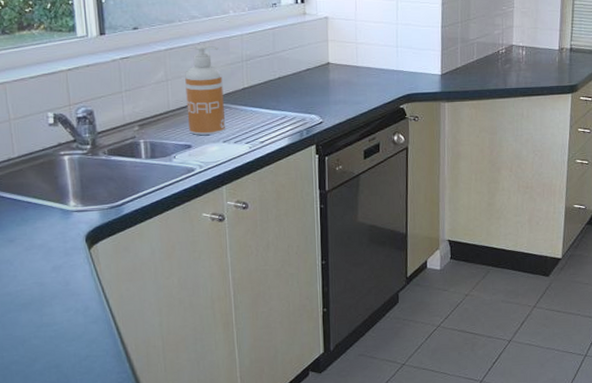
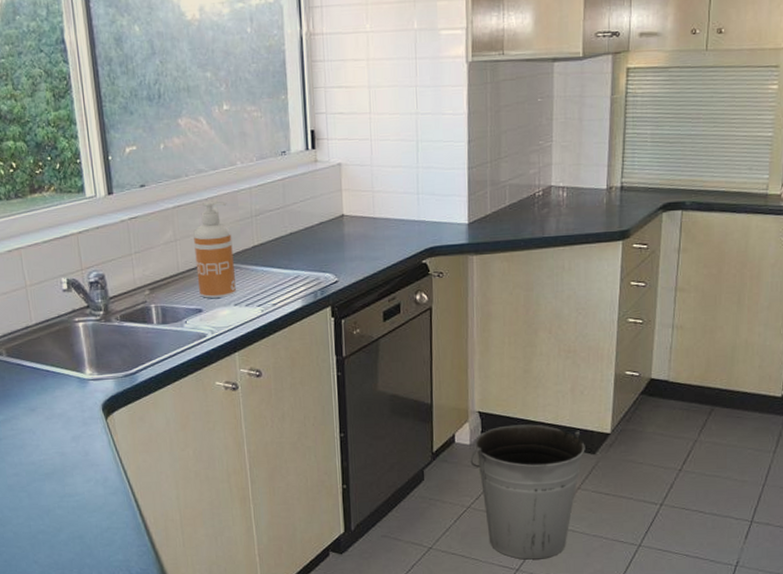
bucket: none [440,251,540,372] -> present [470,424,585,560]

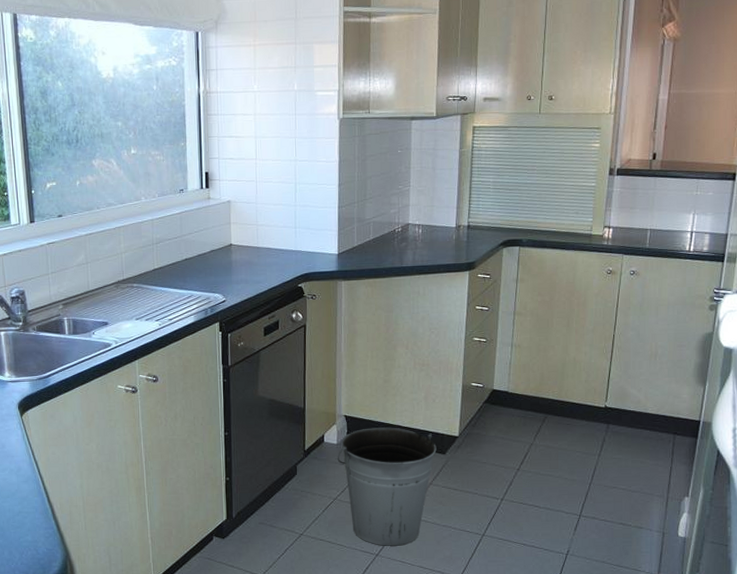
soap dispenser: present [193,201,237,299] -> none [102,230,139,314]

